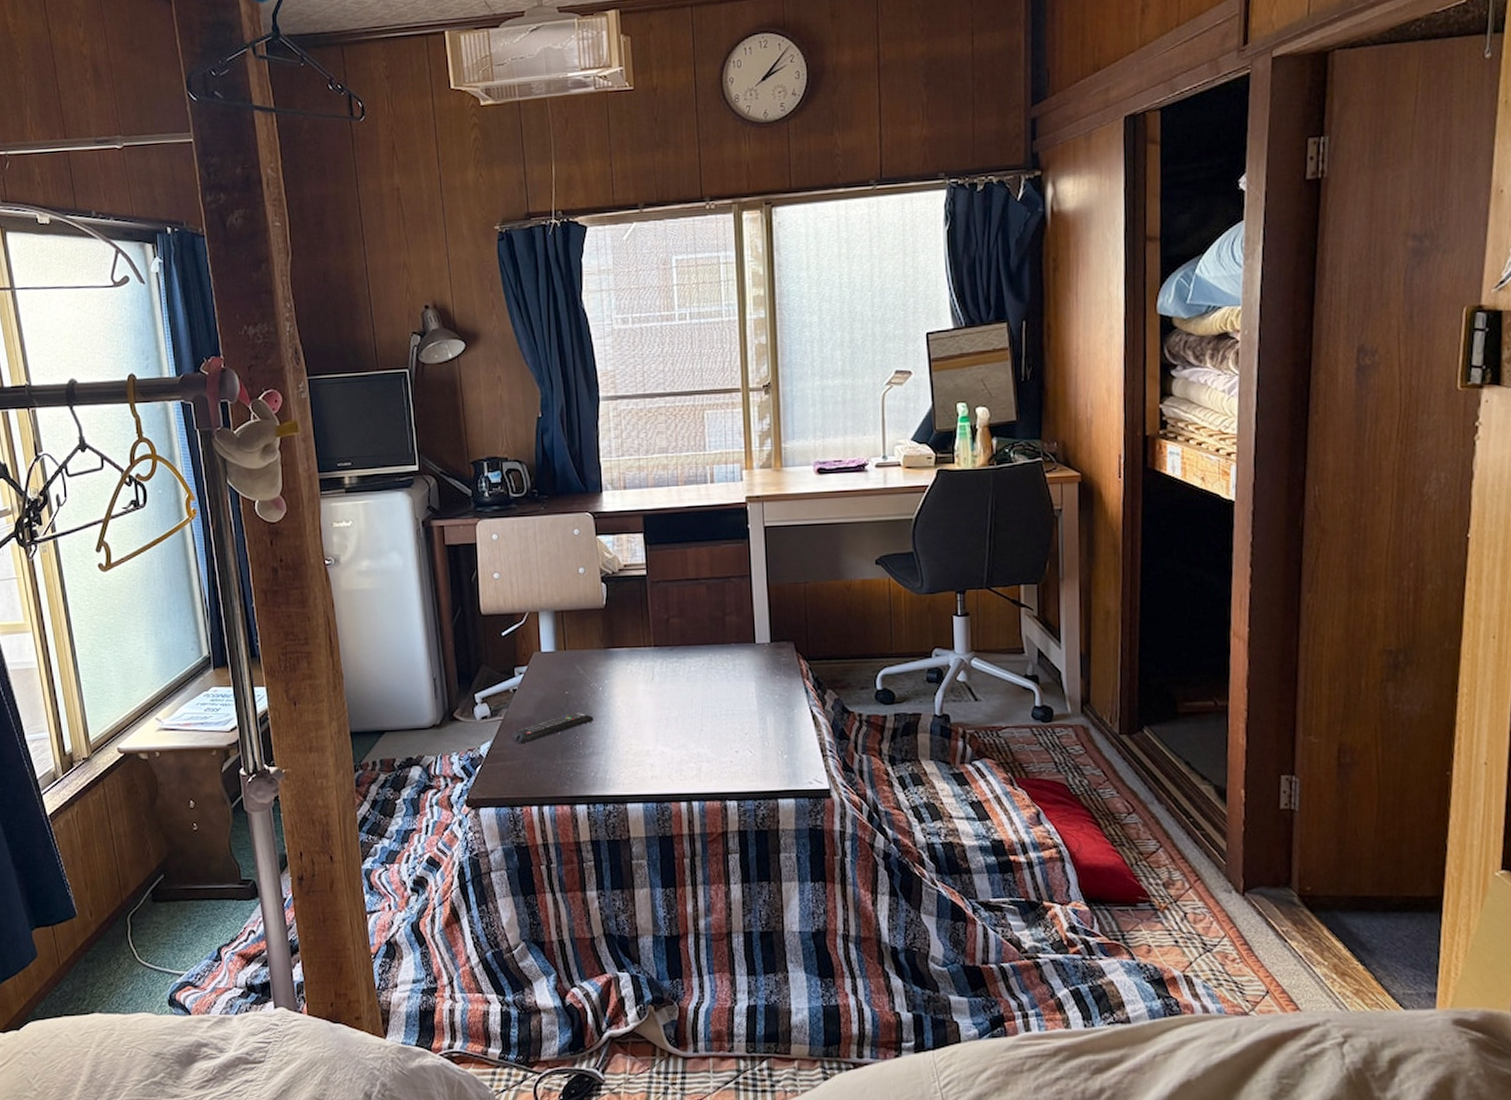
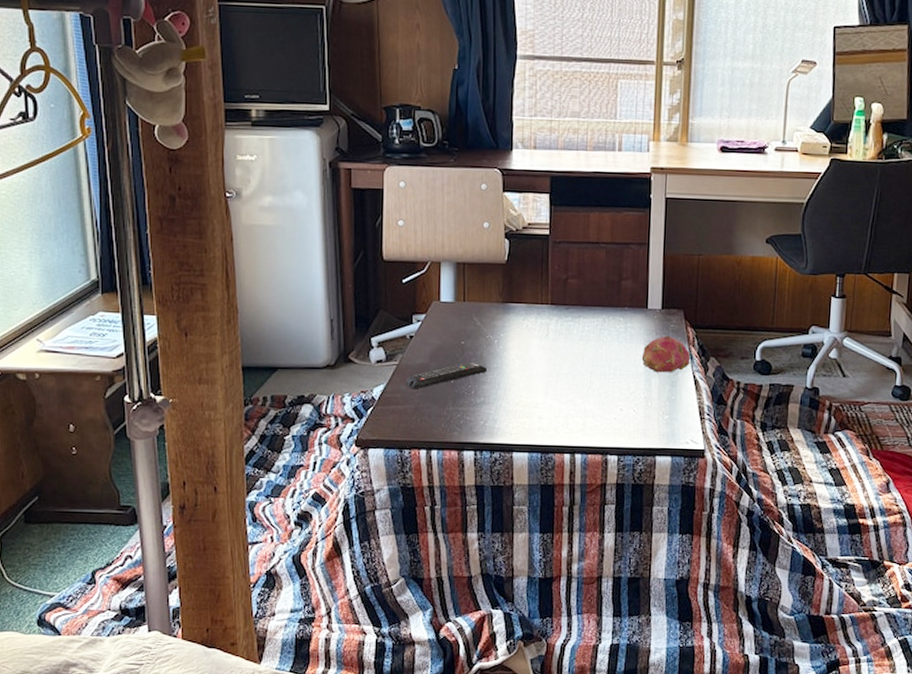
fruit: none [753,670,806,710] -> present [641,335,691,373]

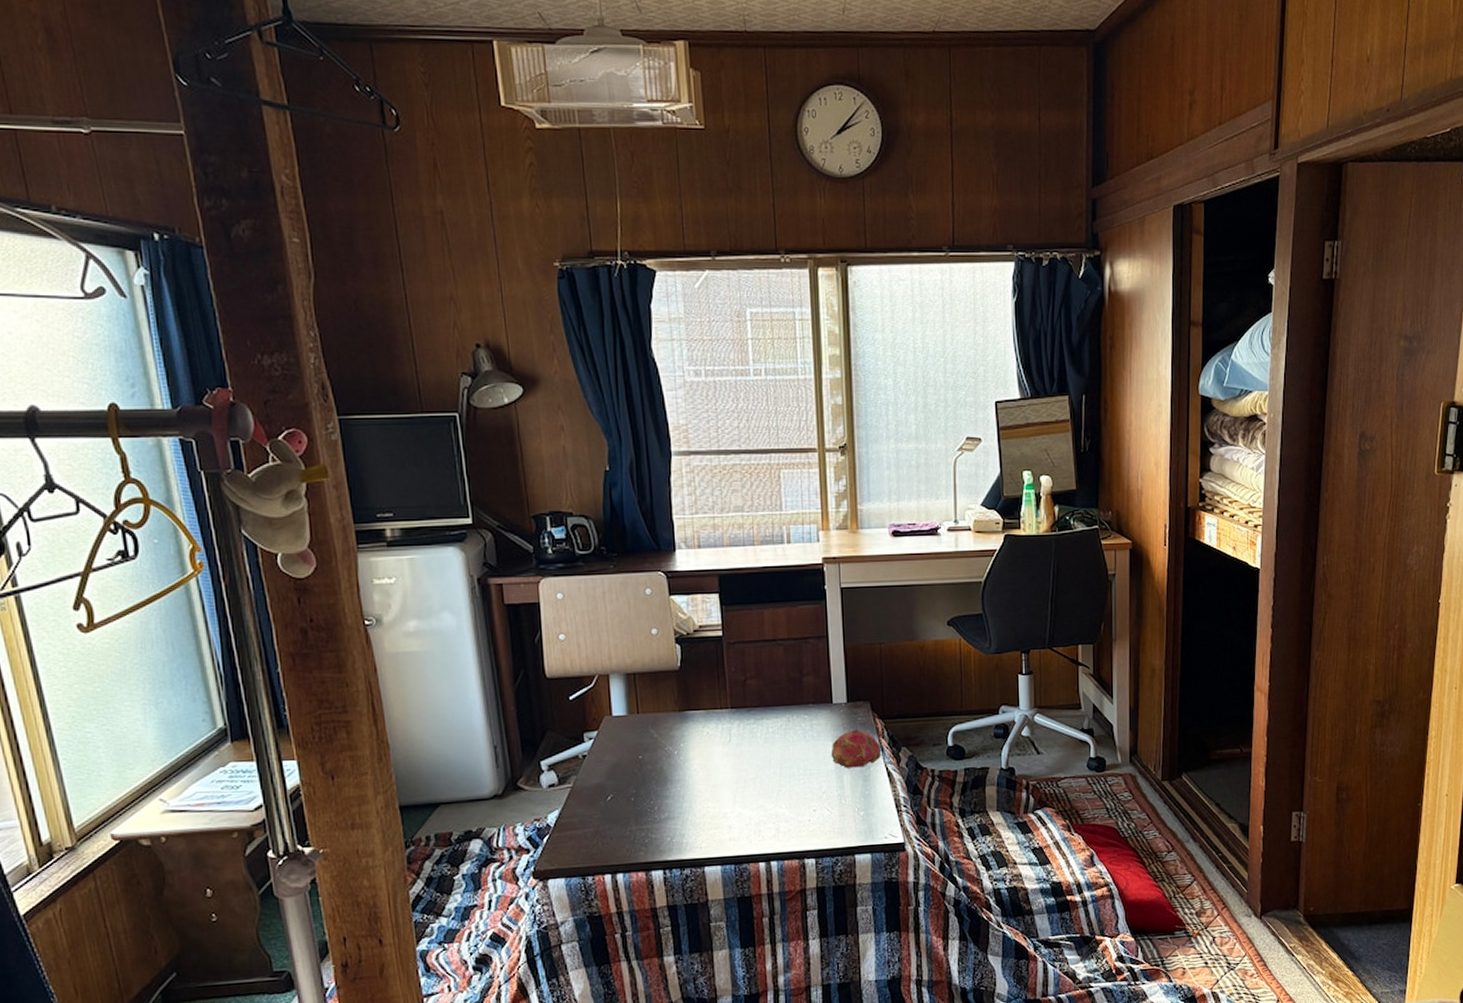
remote control: present [406,361,488,389] -> none [582,776,670,812]

